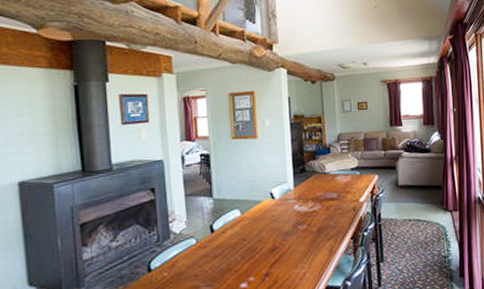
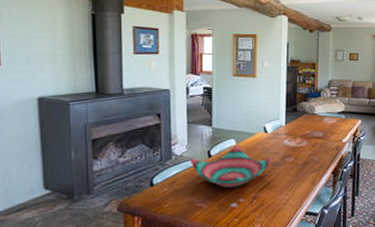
decorative bowl: none [191,216,283,267] -> present [191,146,273,188]

